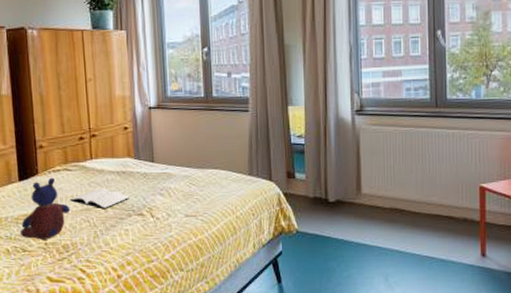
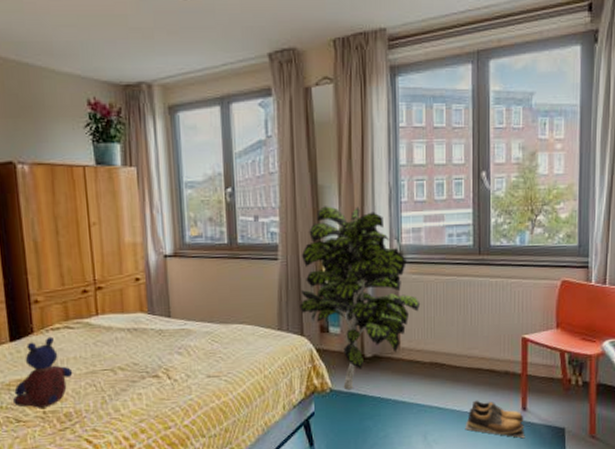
book: present [70,188,129,210] -> none [72,348,142,372]
indoor plant: none [268,63,381,231] -> present [300,206,421,389]
shoes: none [425,245,485,284] -> present [465,400,525,439]

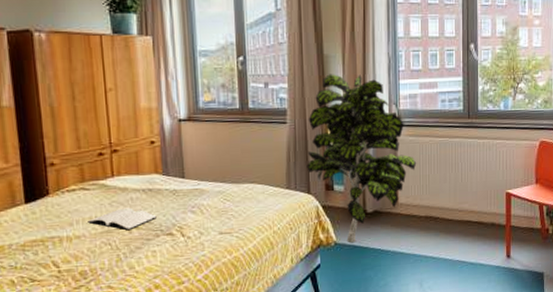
stuffed bear: present [12,336,73,408] -> none [27,198,89,268]
book: none [72,348,142,372] -> present [88,207,157,231]
shoes: present [465,400,525,439] -> none [456,249,509,283]

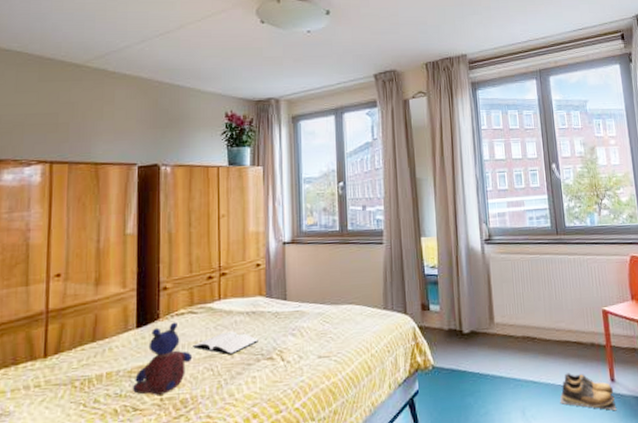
stuffed bear: none [27,198,89,268] -> present [132,322,193,395]
indoor plant: present [307,74,417,242] -> none [403,195,510,366]
shoes: none [456,249,509,283] -> present [560,372,617,411]

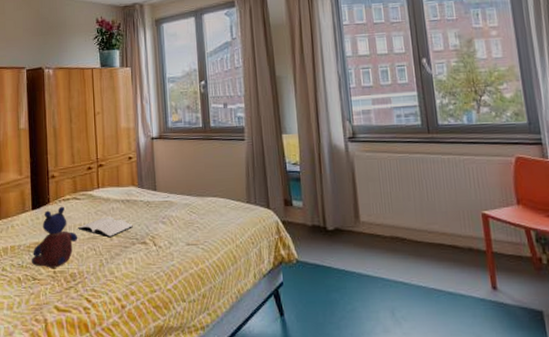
shoes: present [560,372,617,411] -> none [433,277,500,321]

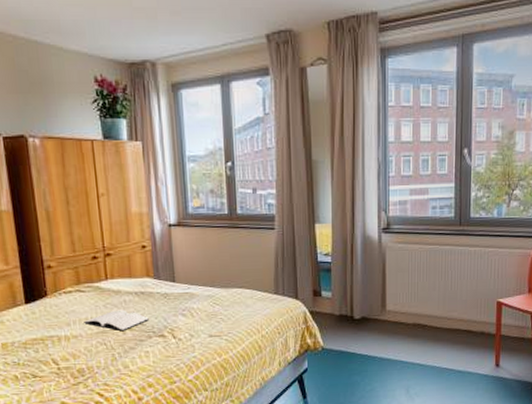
stuffed bear: present [31,206,78,268] -> none [28,299,85,365]

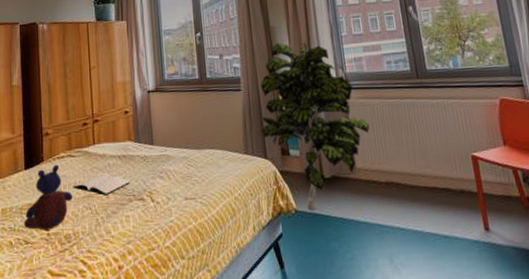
stuffed bear: none [28,299,85,365] -> present [23,164,73,230]
indoor plant: none [294,180,406,348] -> present [260,42,370,210]

